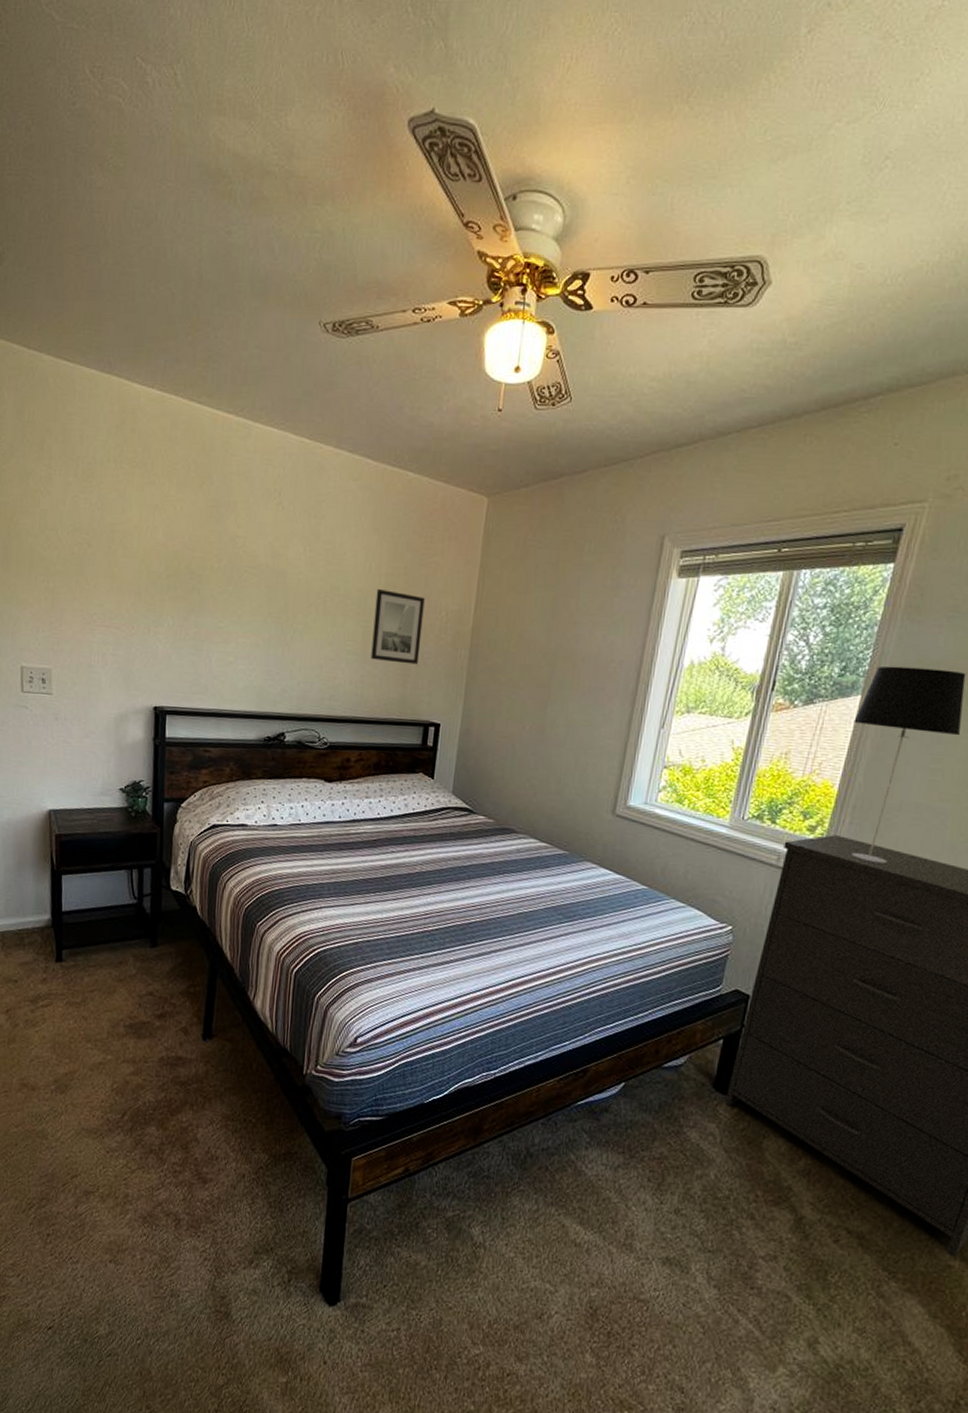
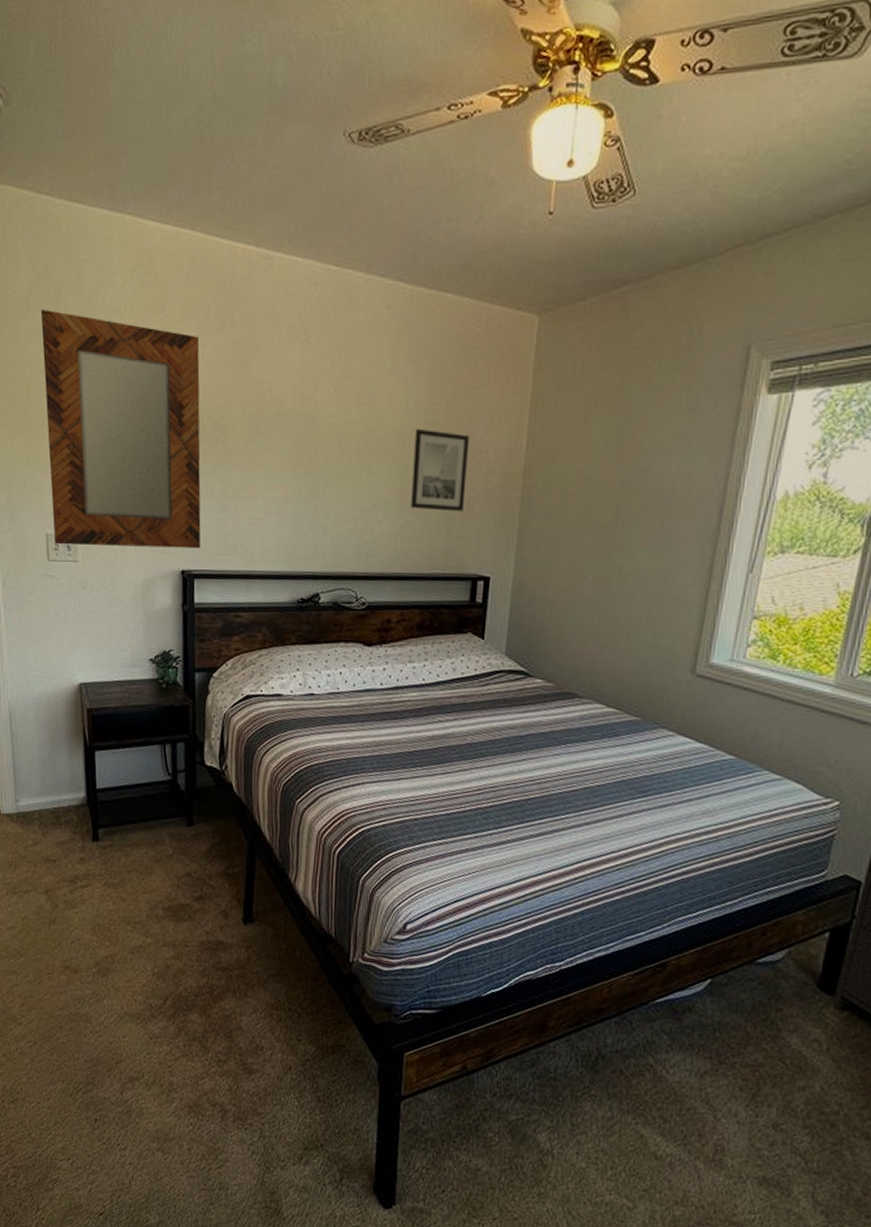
home mirror: none [24,455,179,687] -> present [40,308,201,549]

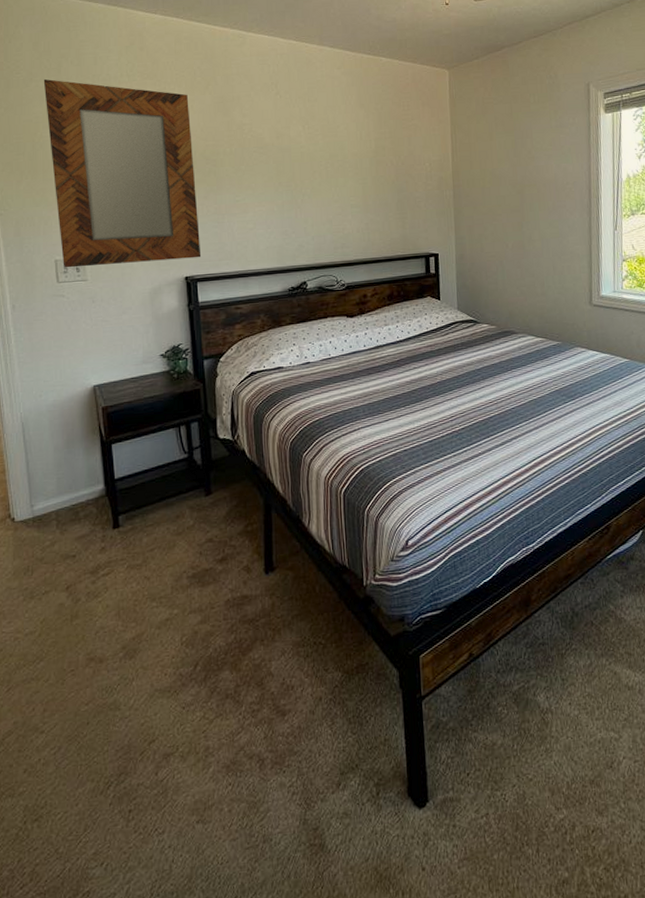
wall art: present [410,428,470,512] -> none [369,151,413,210]

